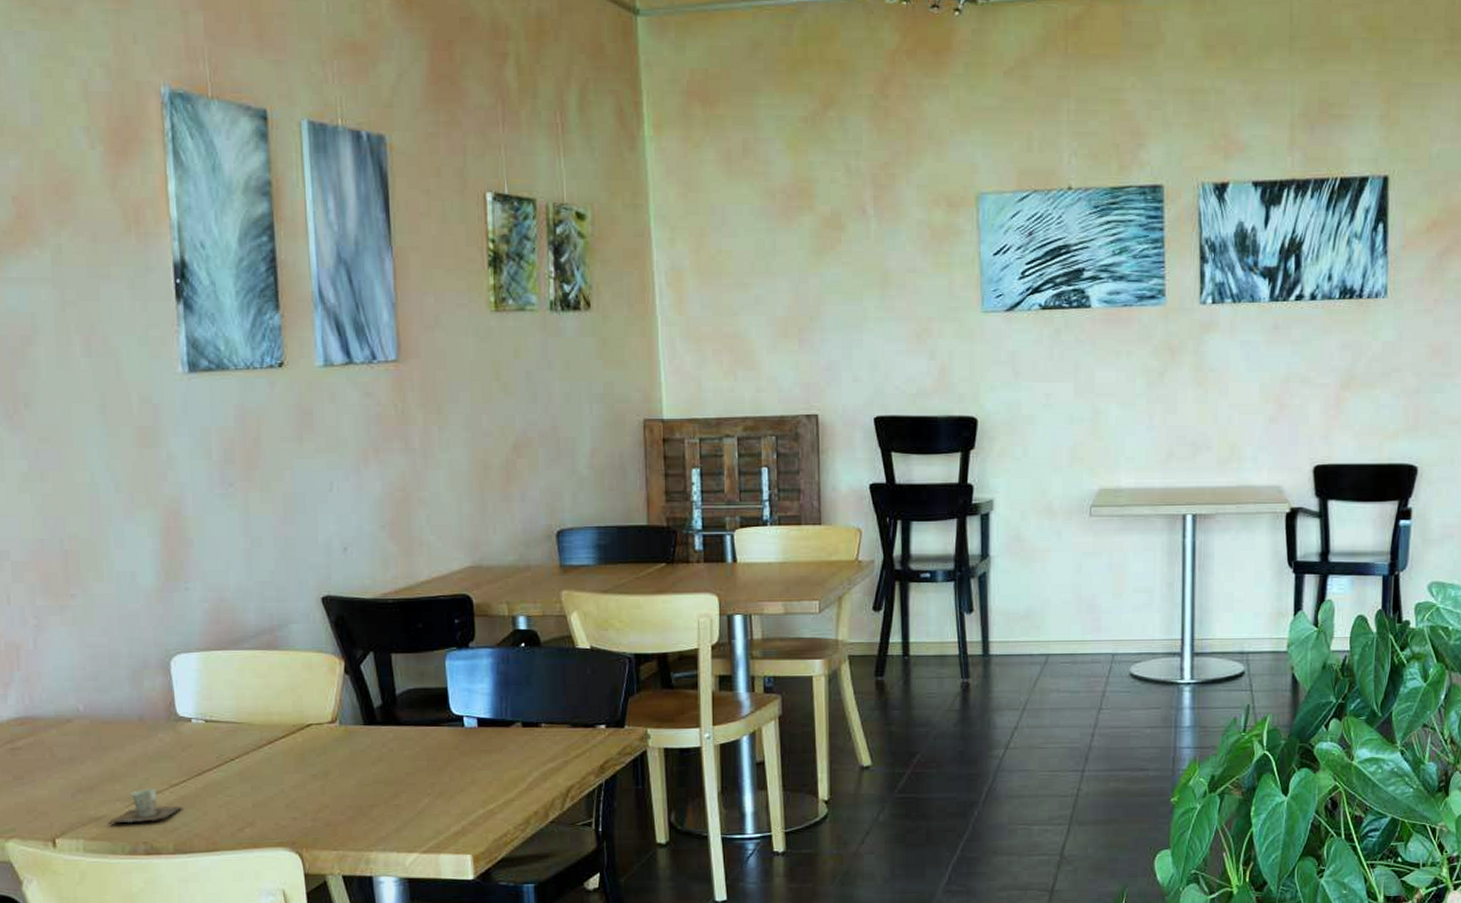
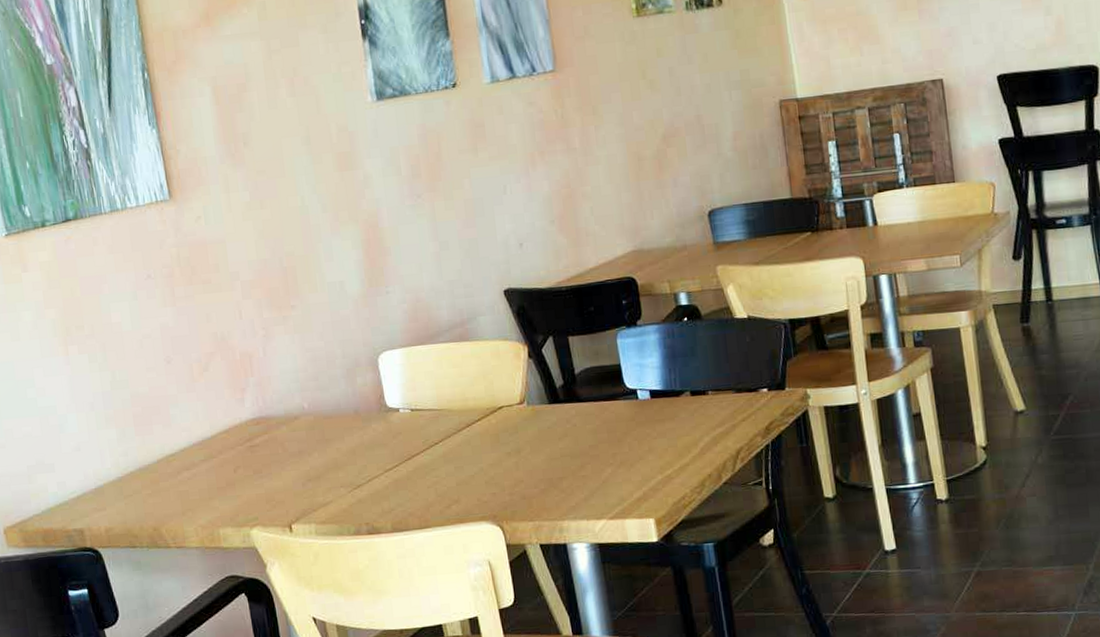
cup: present [108,788,182,825] -> none [334,474,396,510]

